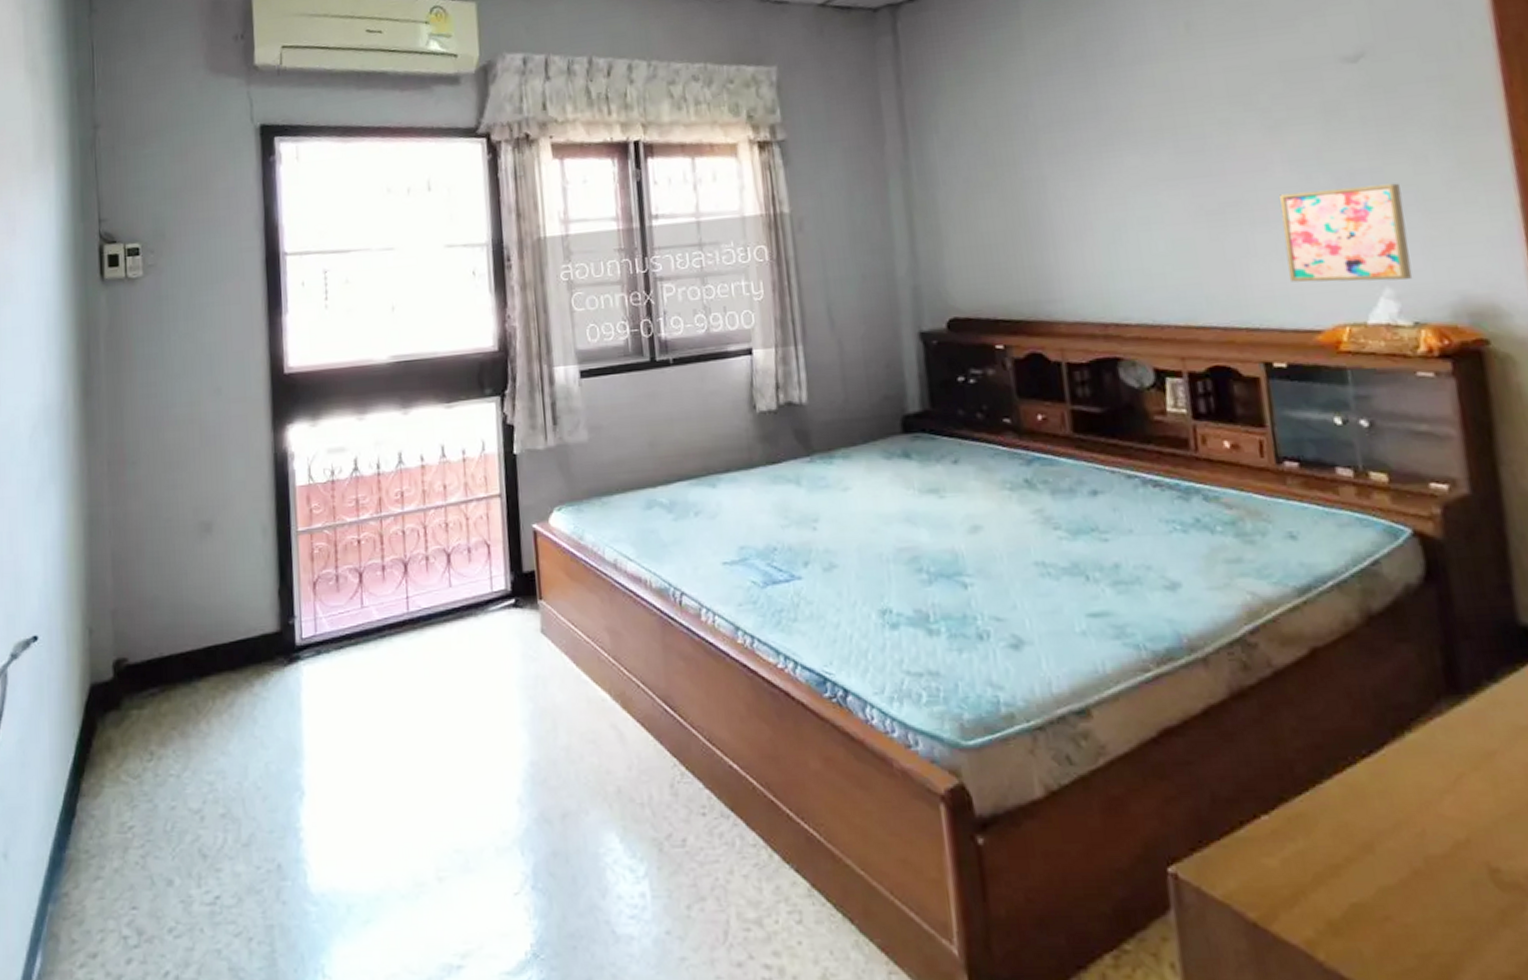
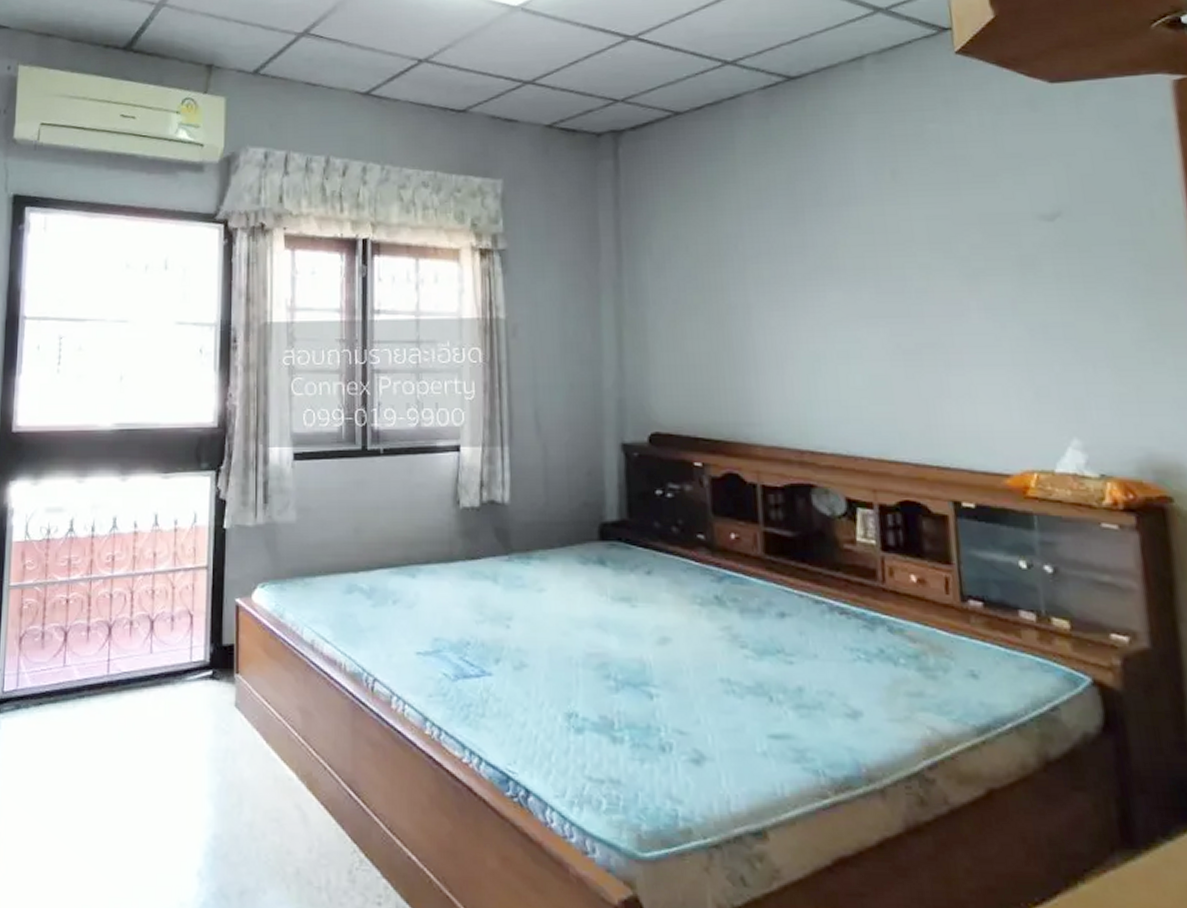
wall art: present [1279,183,1413,282] -> none [974,338,1101,432]

